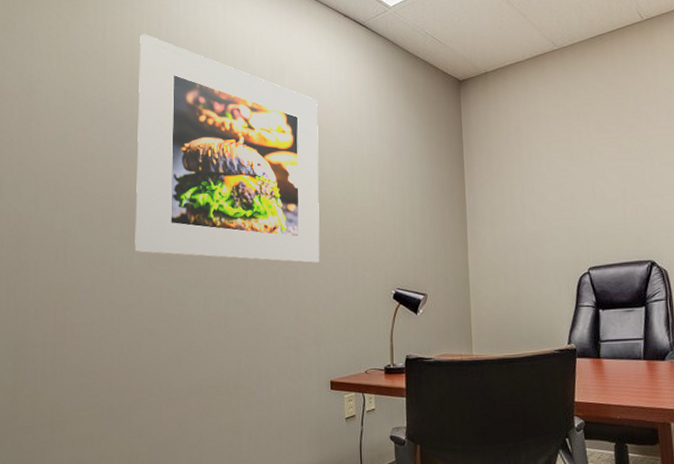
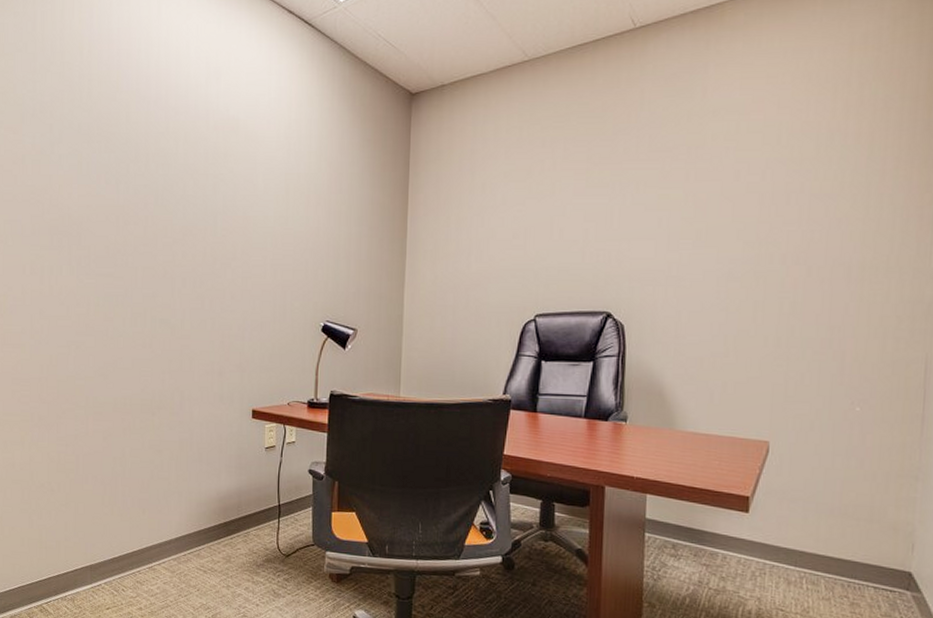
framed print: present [135,34,320,264] -> none [64,26,254,288]

